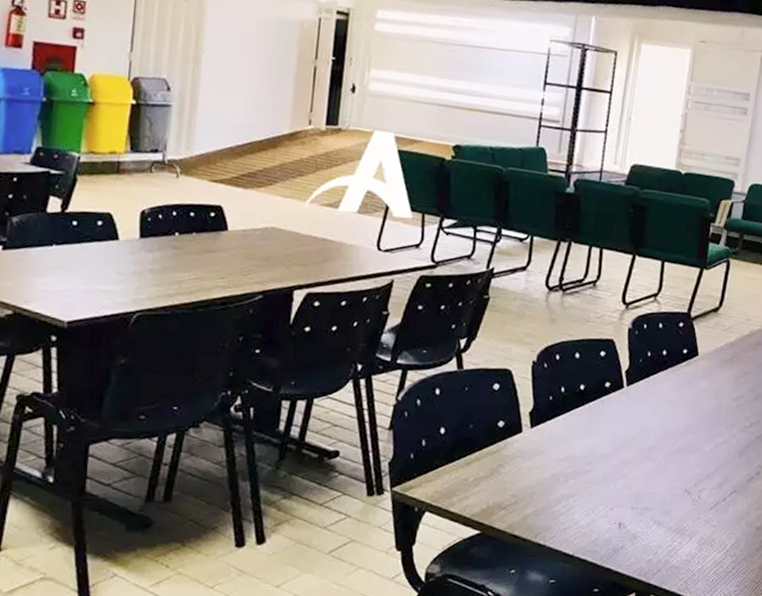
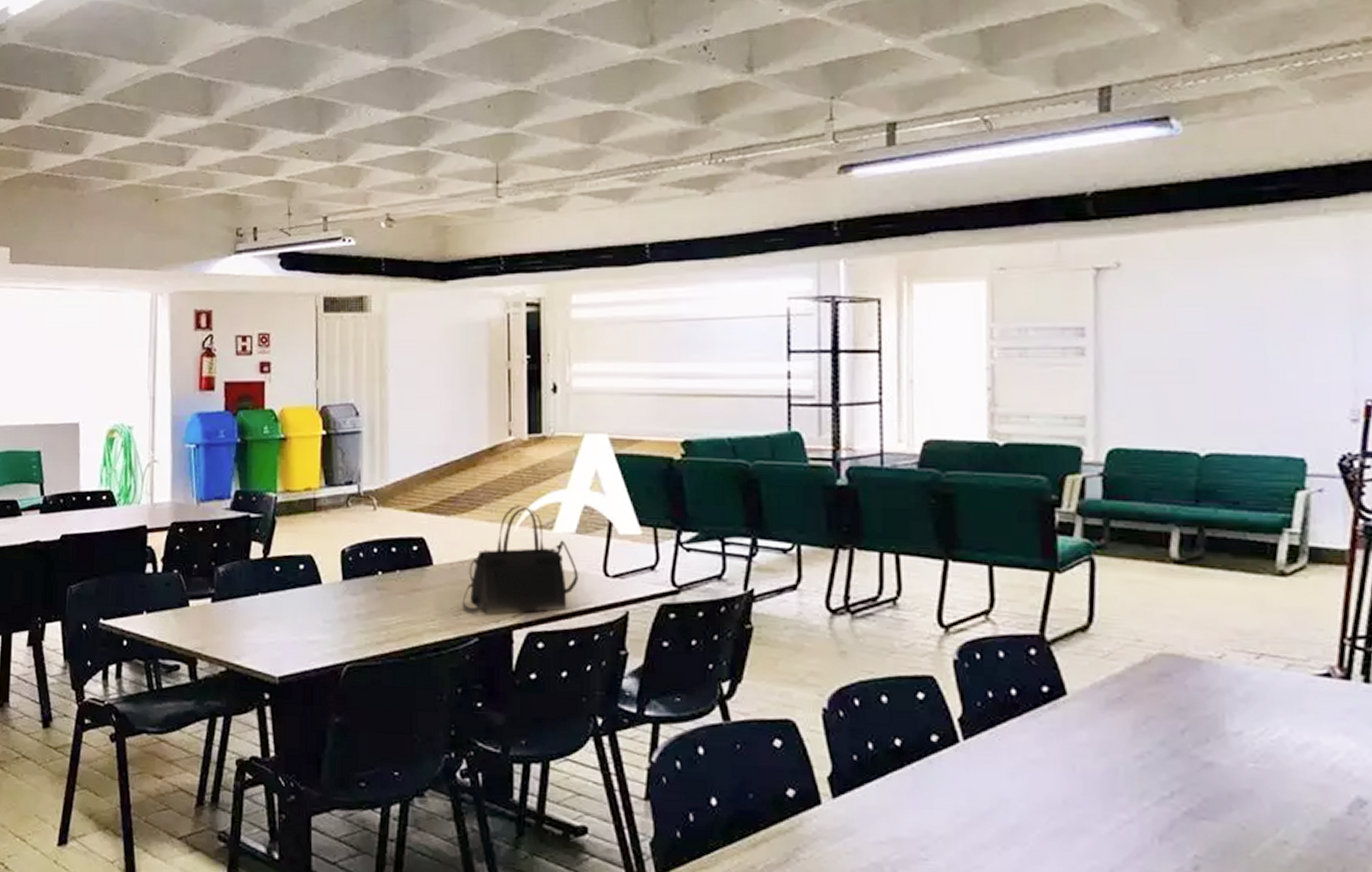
handbag: none [251,184,356,276] -> present [462,504,578,614]

